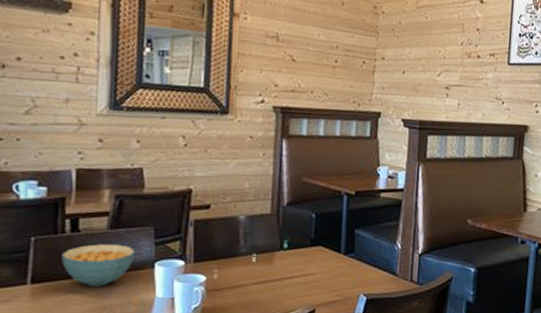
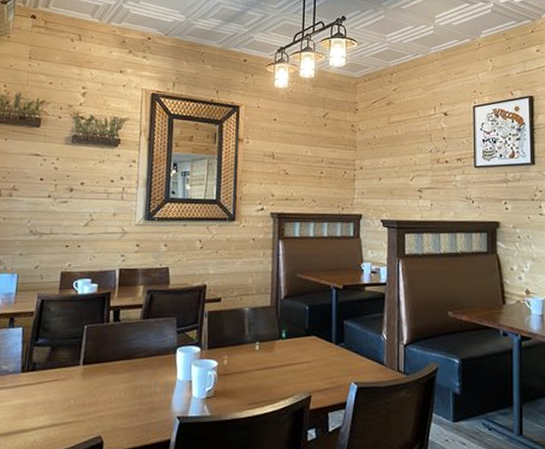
cereal bowl: present [62,244,136,287] -> none [106,332,162,369]

